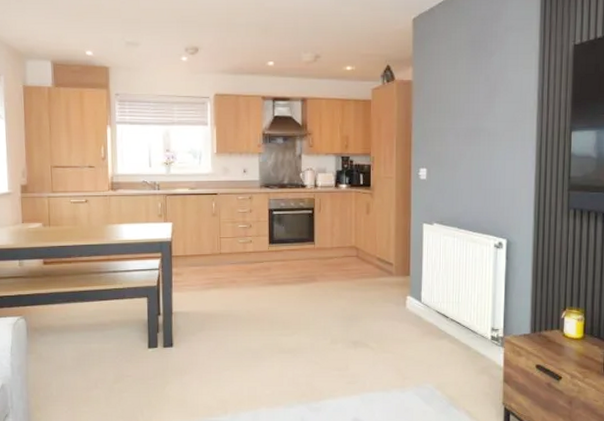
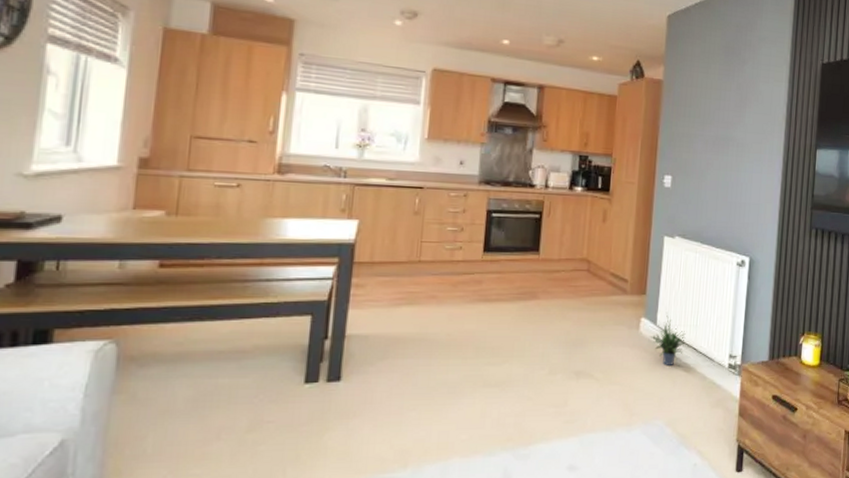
potted plant: none [416,291,451,337] -> present [650,313,688,365]

